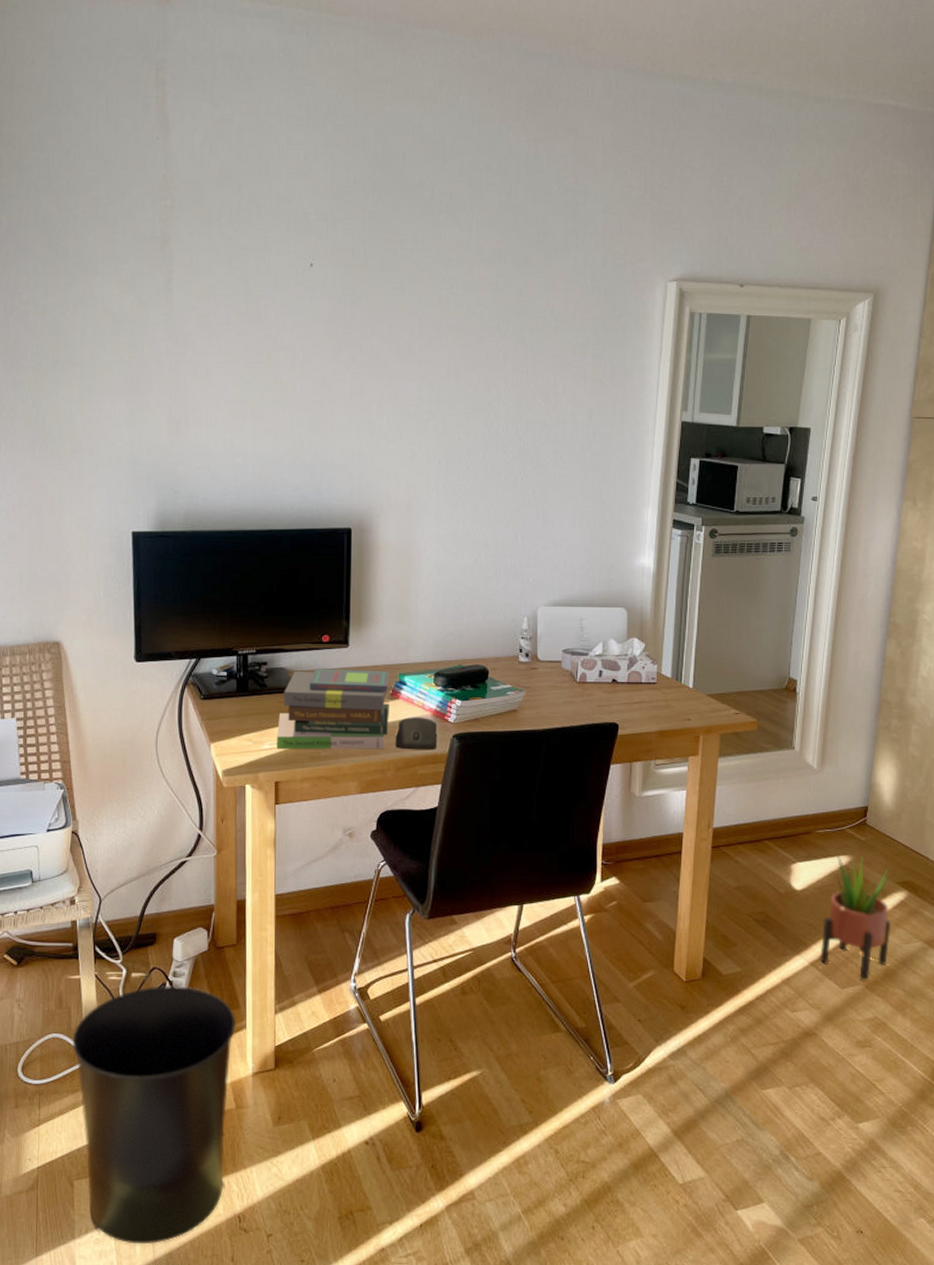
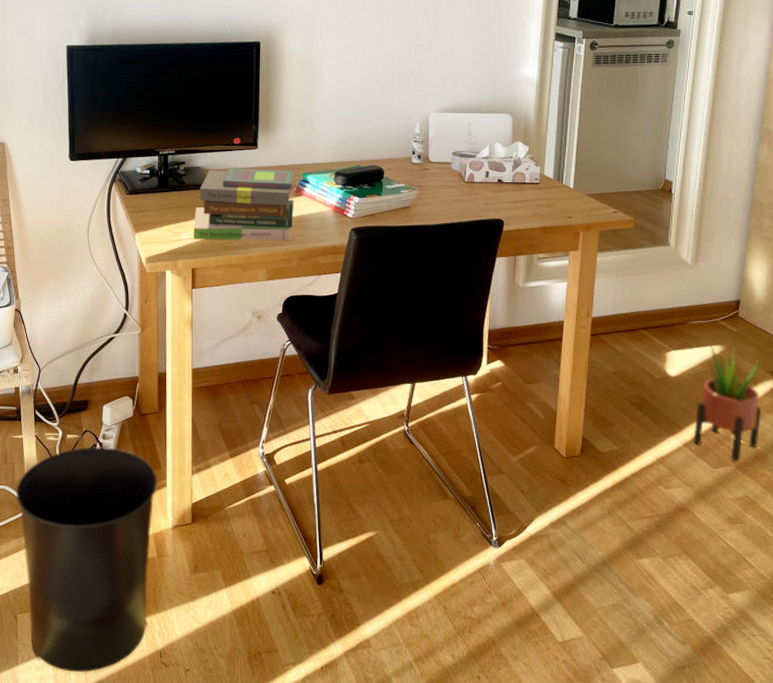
computer mouse: present [395,717,438,750] -> none [299,212,338,242]

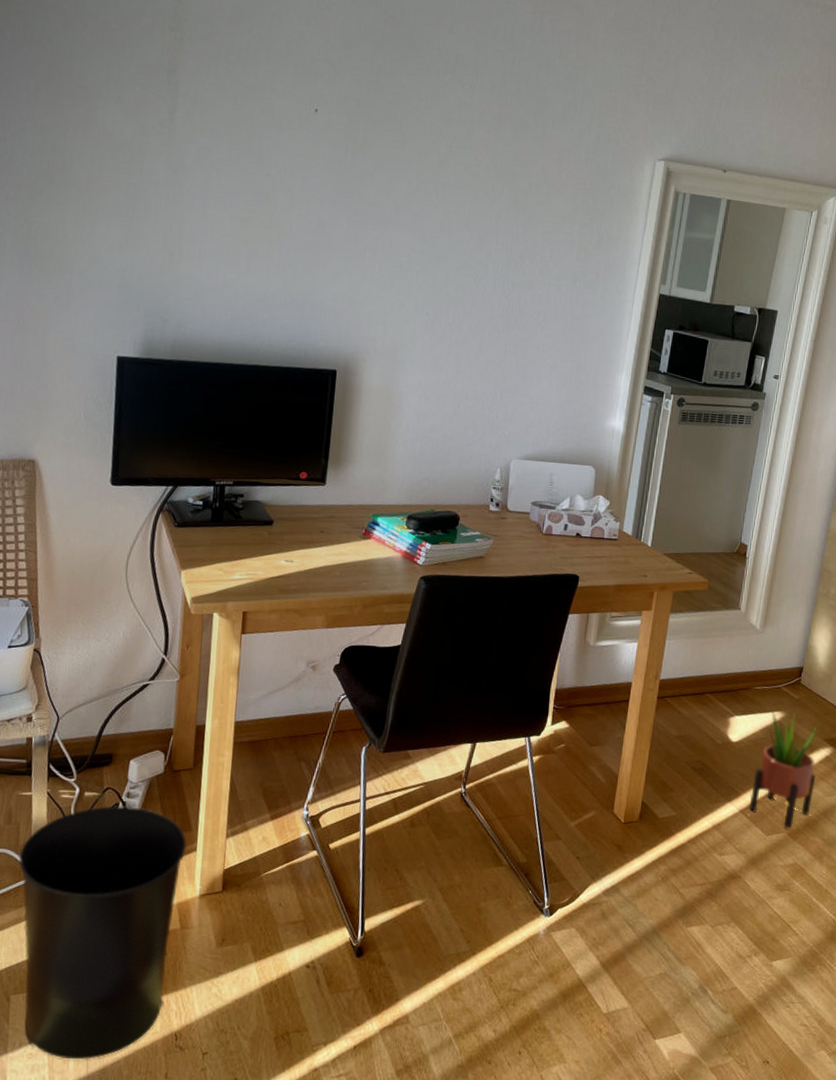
books: present [193,167,294,241] -> none [247,504,364,586]

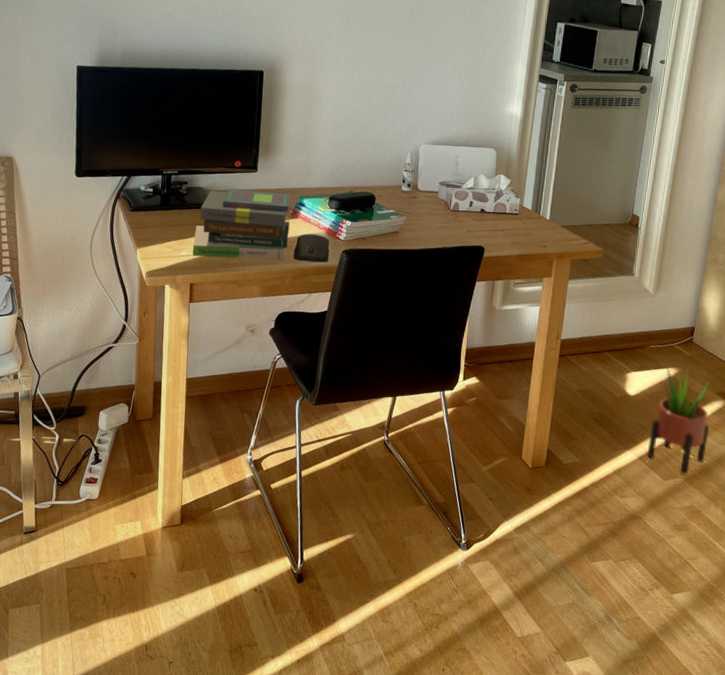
waste bin: present [18,805,187,1060] -> none [11,450,149,665]
books: none [247,504,364,586] -> present [193,189,291,260]
computer mouse: none [363,557,406,591] -> present [293,234,330,263]

